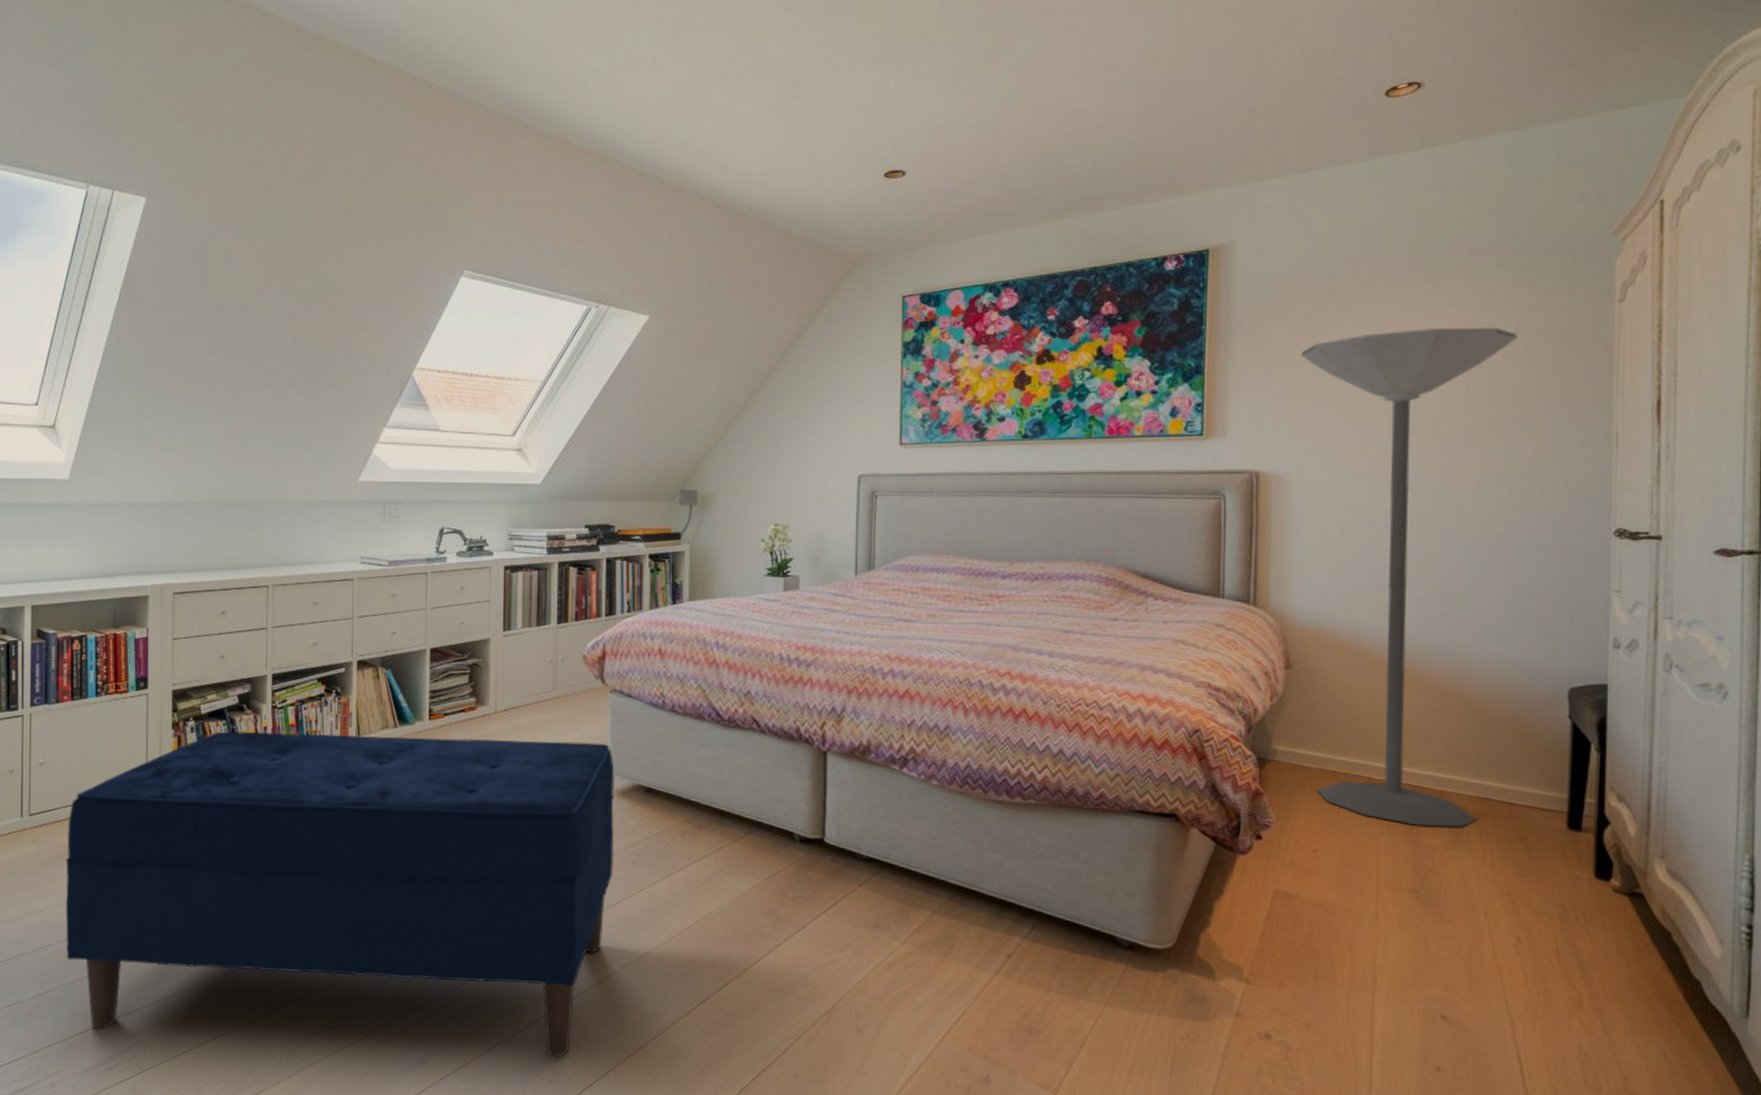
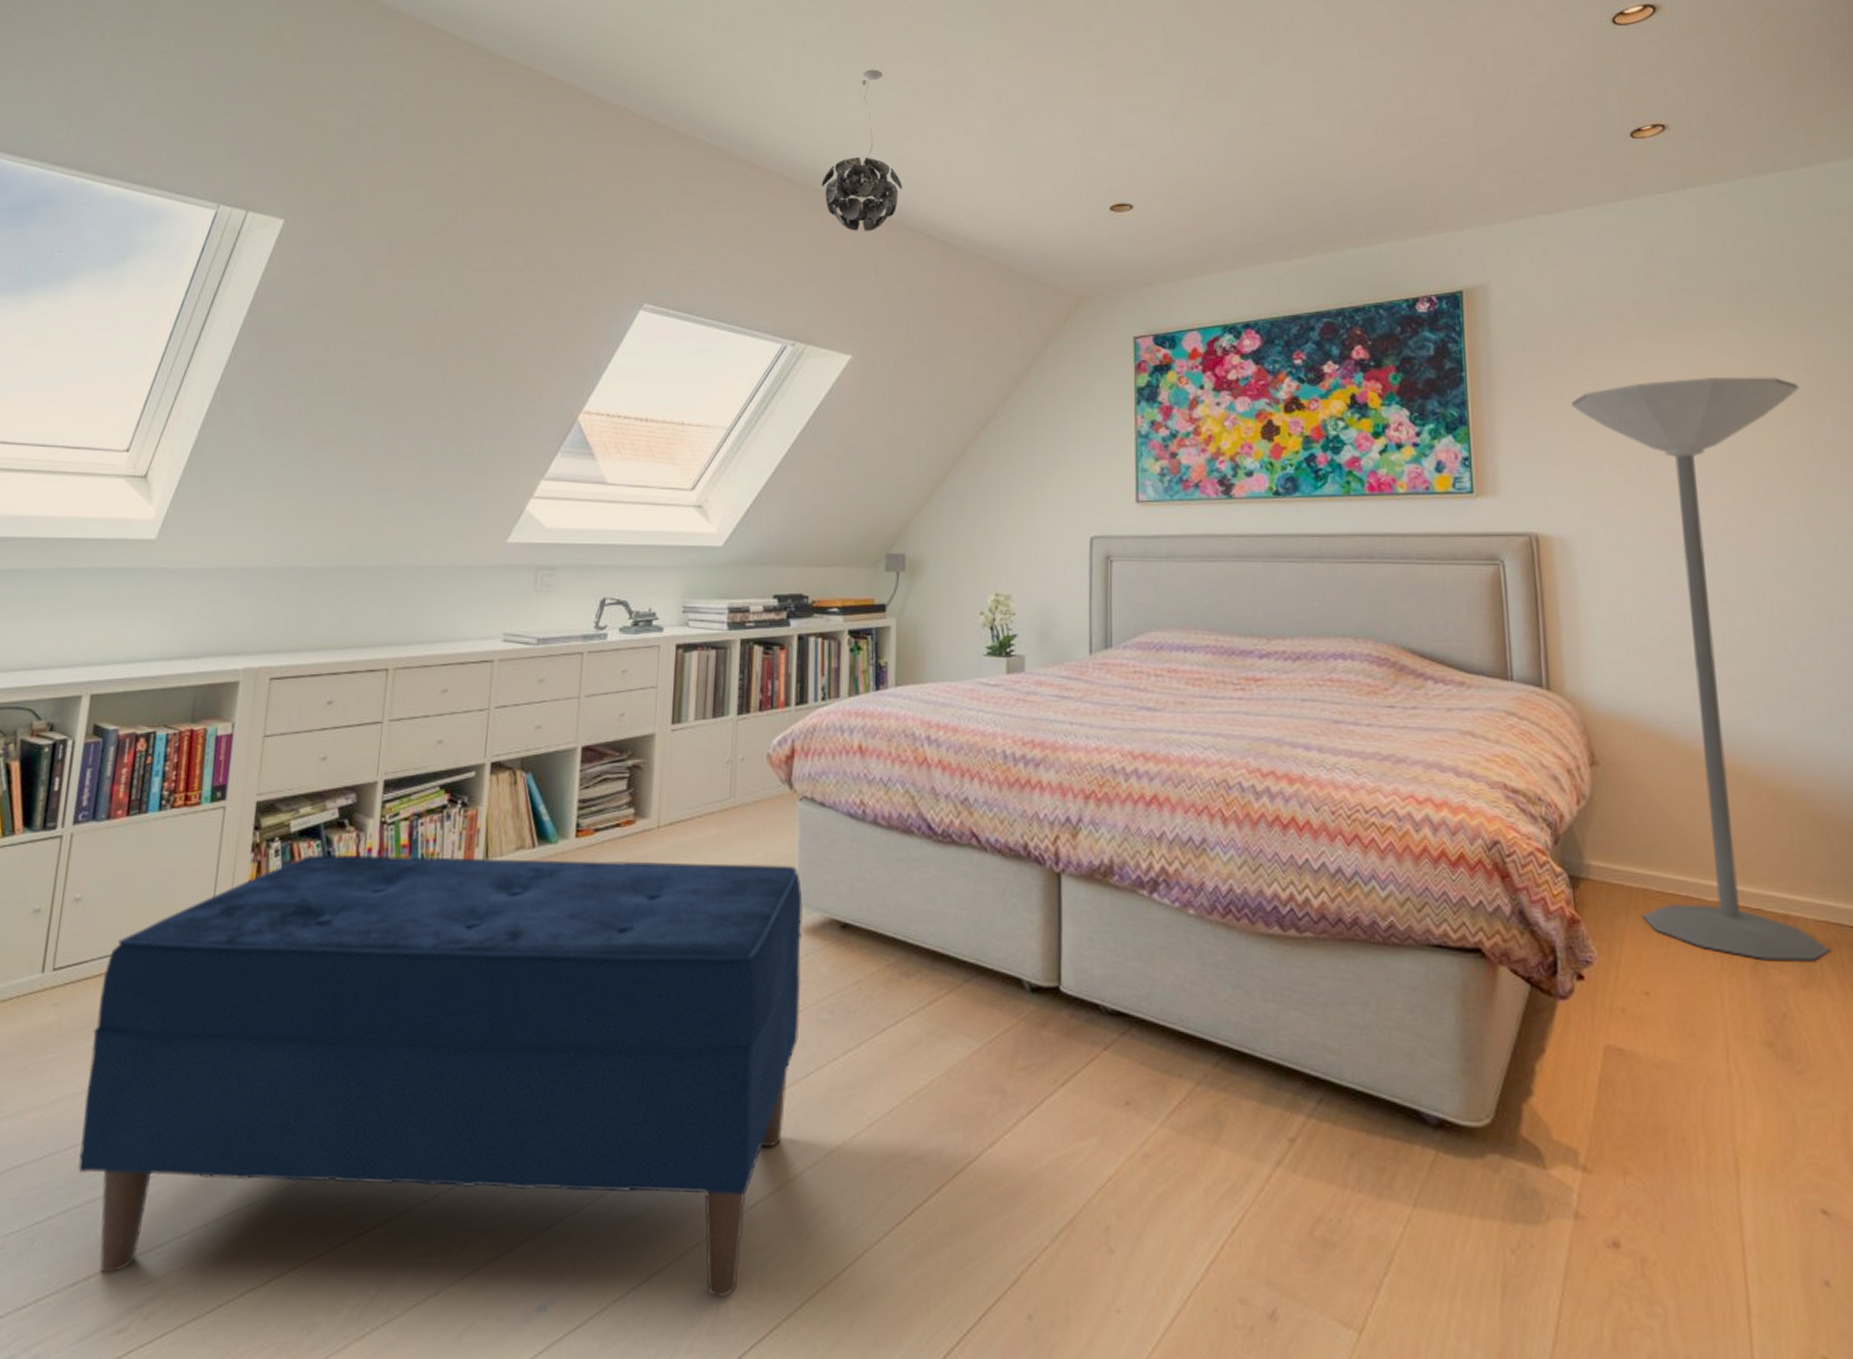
pendant light: none [619,43,694,201] -> present [821,69,903,231]

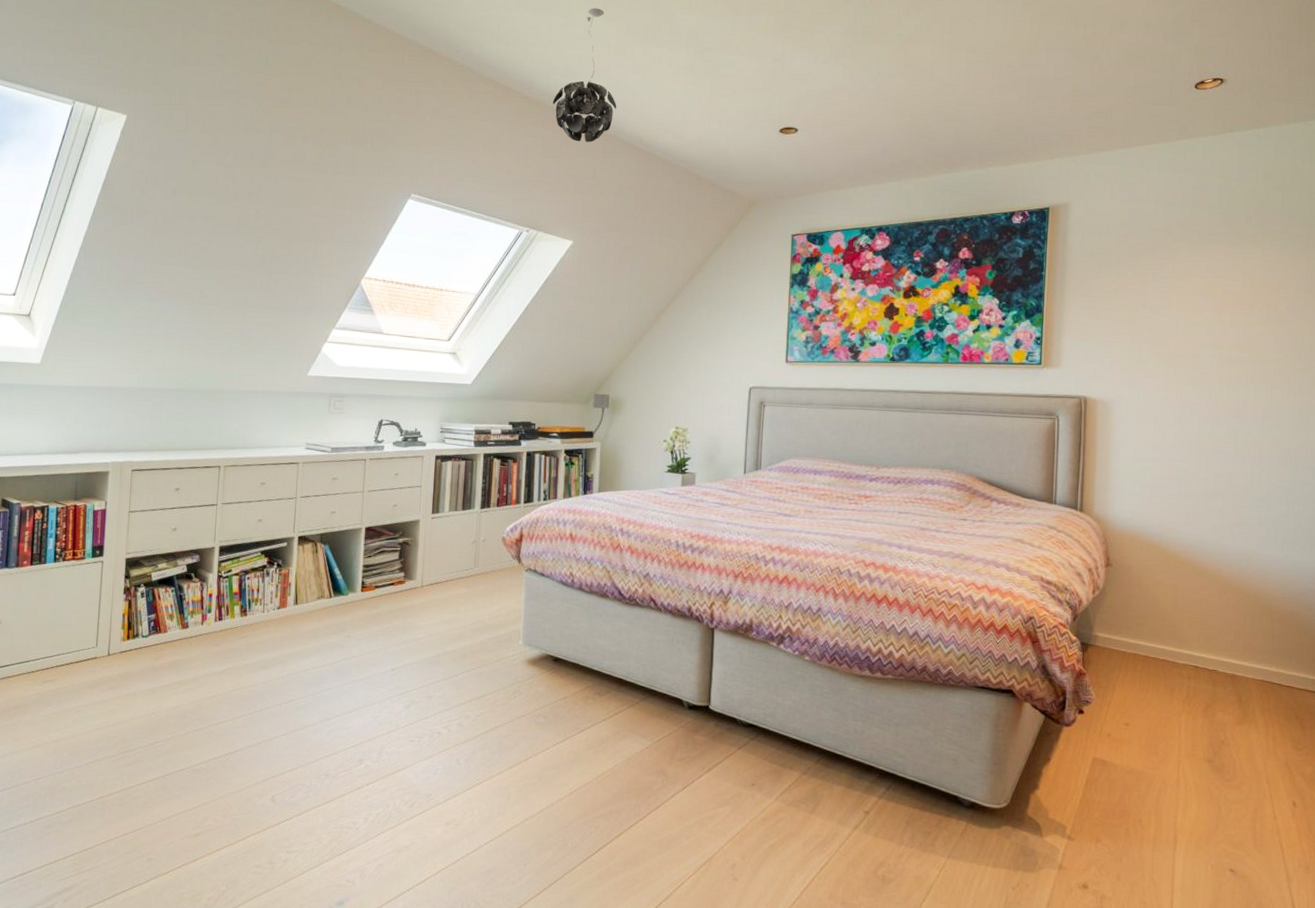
bench: present [78,853,803,1297] -> none [11,597,527,900]
floor lamp: present [1571,377,1831,961] -> none [1122,282,1299,707]

